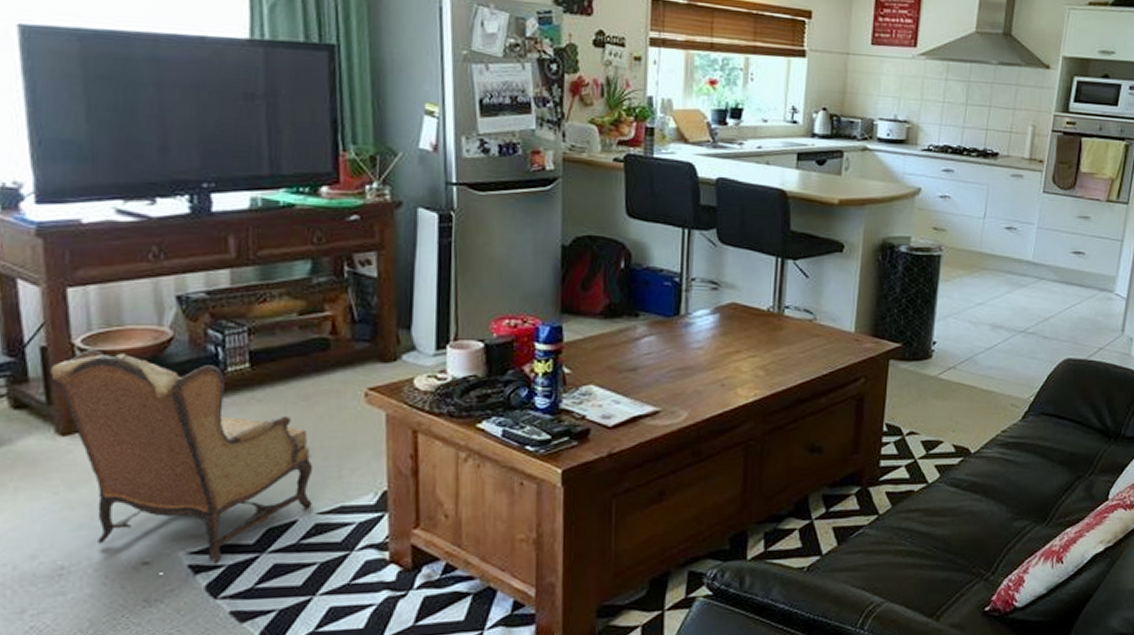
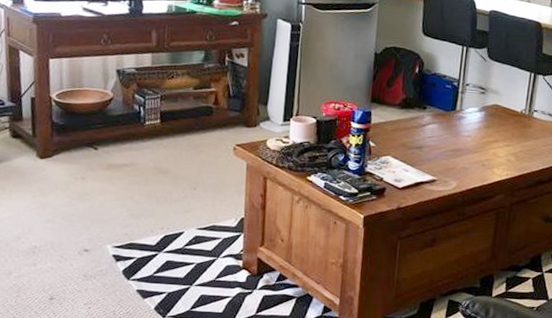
armchair: present [51,350,313,565] -> none [36,102,197,257]

